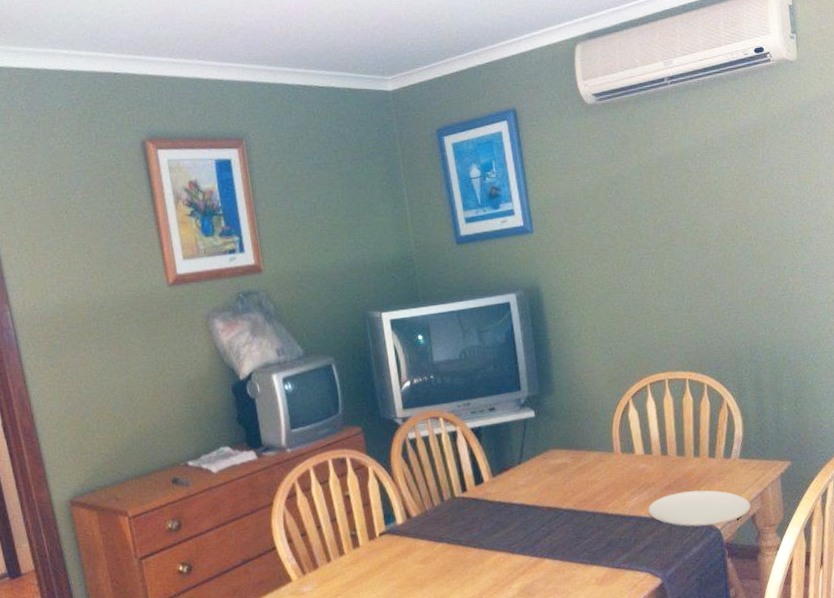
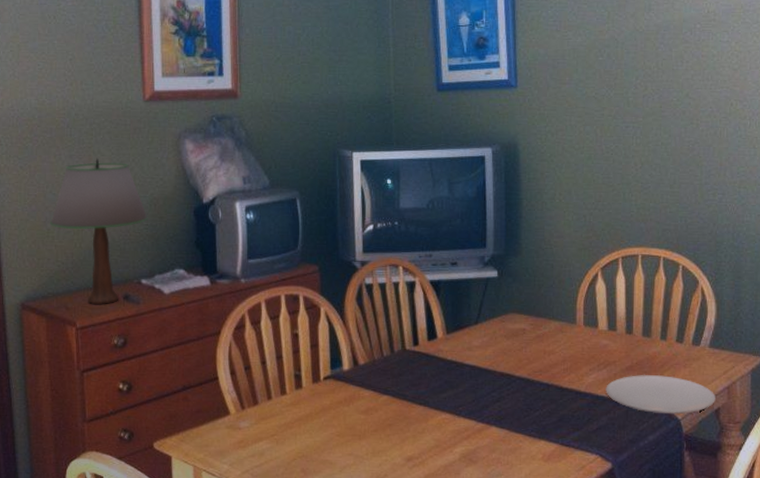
table lamp: none [89,347,187,492] -> present [50,157,148,305]

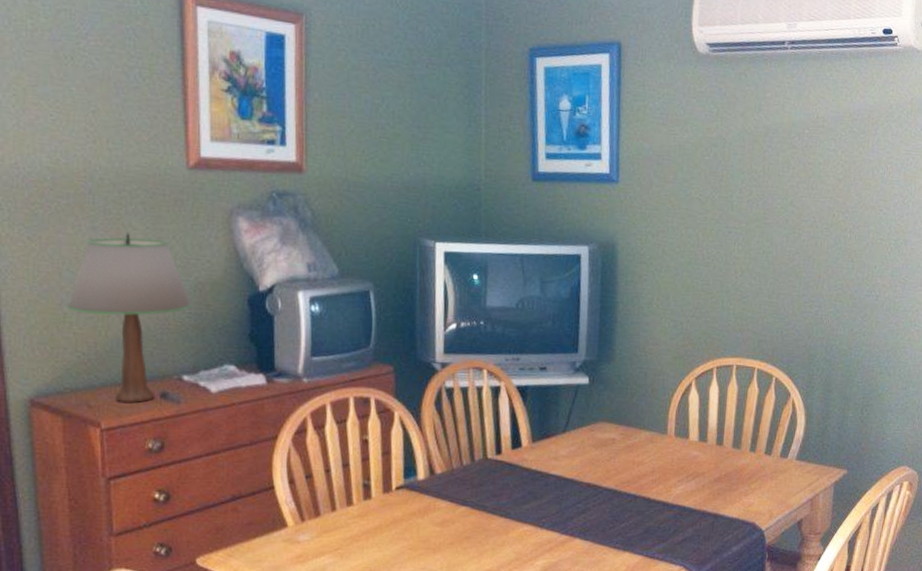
plate: present [606,375,716,415] -> none [693,486,799,526]

